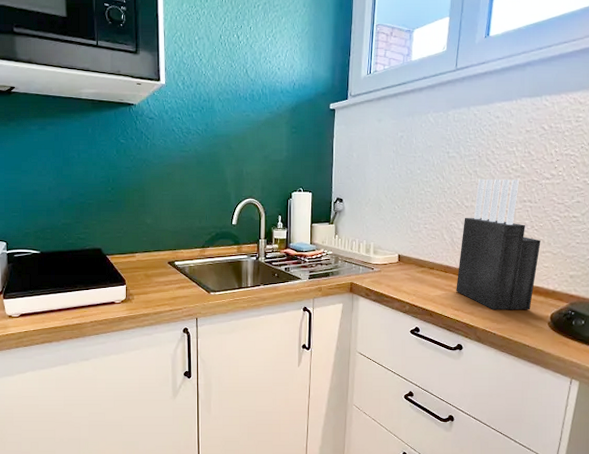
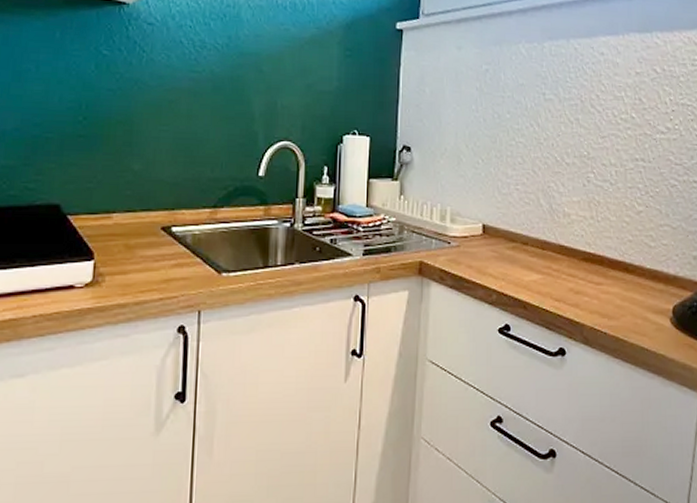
knife block: present [456,178,541,310] -> none [556,129,658,302]

